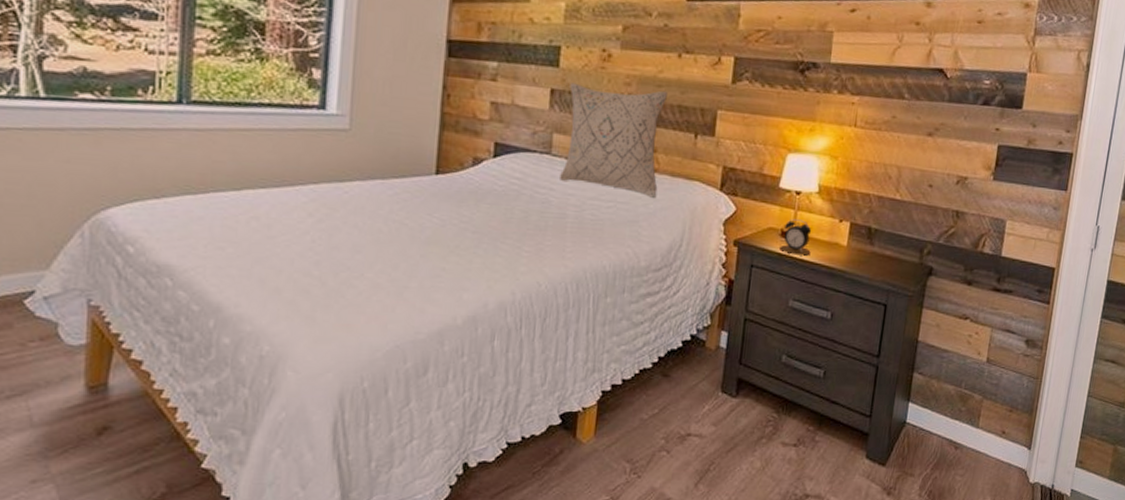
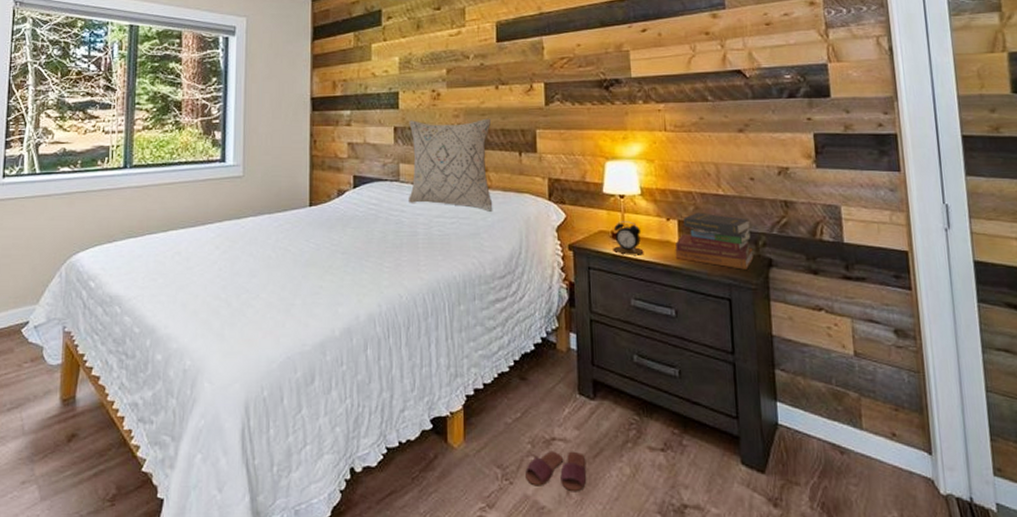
slippers: none [655,446,718,483] -> present [525,451,586,491]
books: none [841,216,920,277] -> present [675,212,754,270]

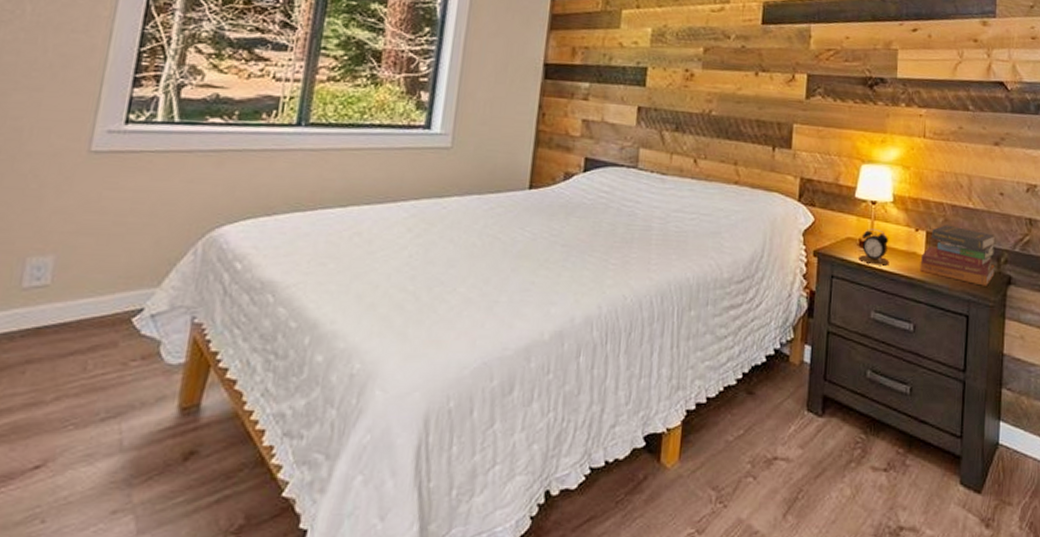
pillow: present [409,118,493,213] -> none [646,100,746,211]
slippers: present [525,451,586,491] -> none [742,471,806,514]

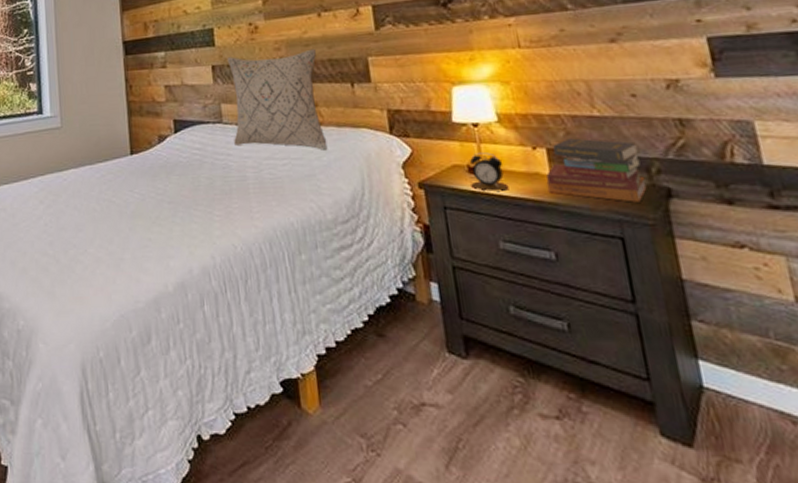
pillow: none [646,100,746,211] -> present [227,48,328,152]

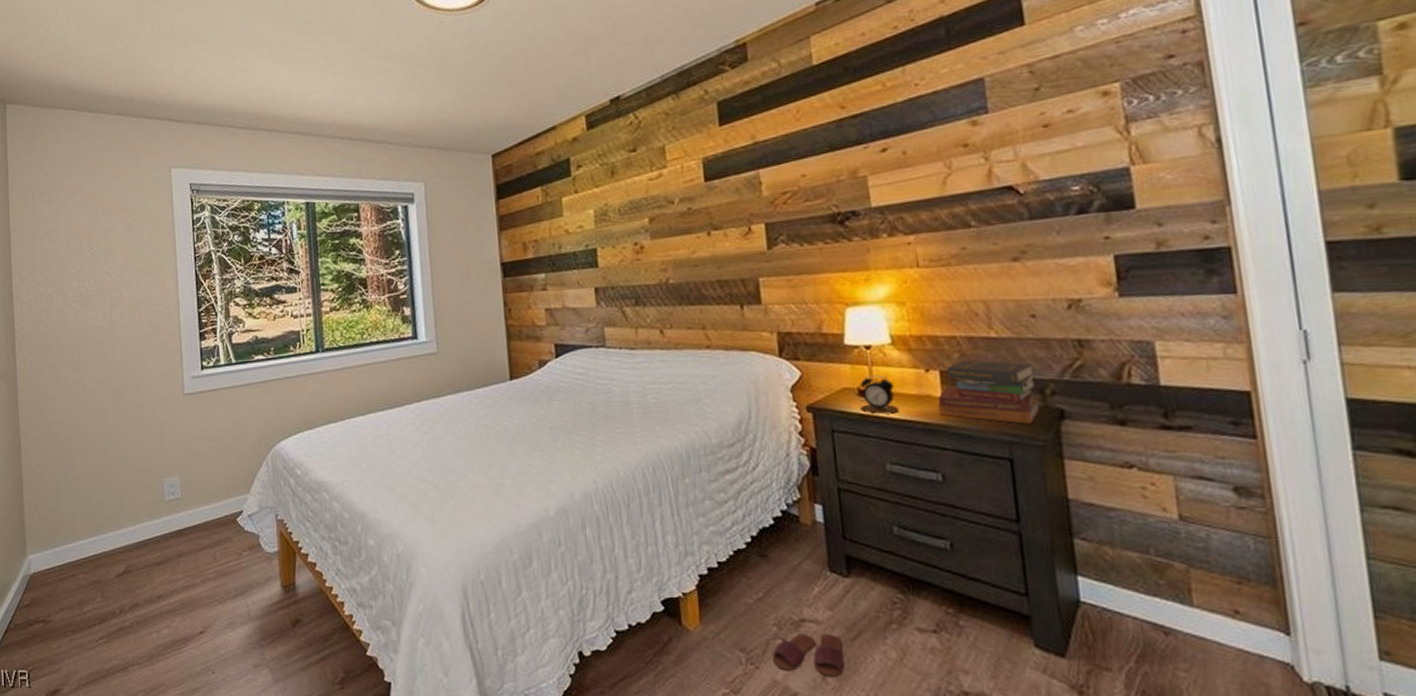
pillow: present [227,48,328,152] -> none [611,269,715,376]
slippers: none [394,418,467,465] -> present [773,633,844,676]

